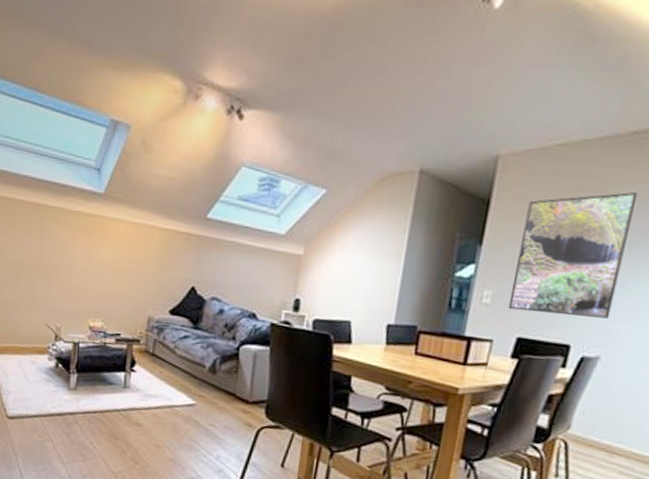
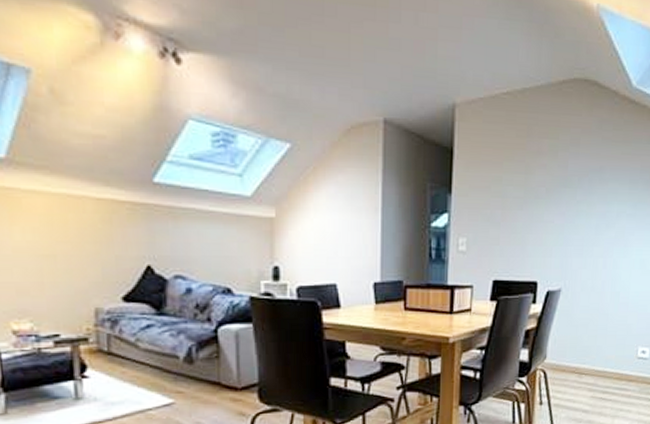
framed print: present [508,191,638,319] -> none [482,136,573,255]

